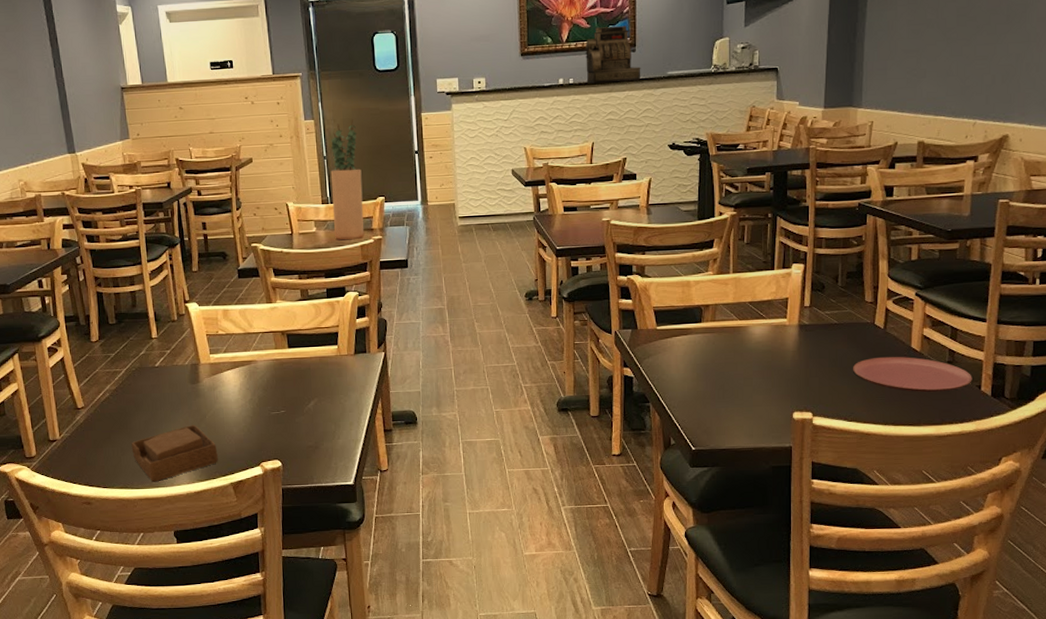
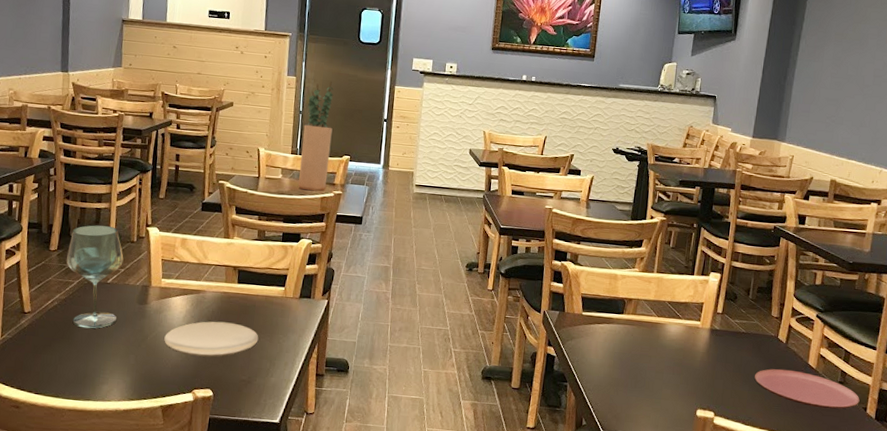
wine glass: none [109,307,172,416] -> present [66,225,124,329]
napkin holder: present [131,425,218,482] -> none [69,344,153,395]
plate: none [223,389,319,429] -> present [164,321,259,357]
cash register: present [585,26,641,84] -> none [547,36,597,89]

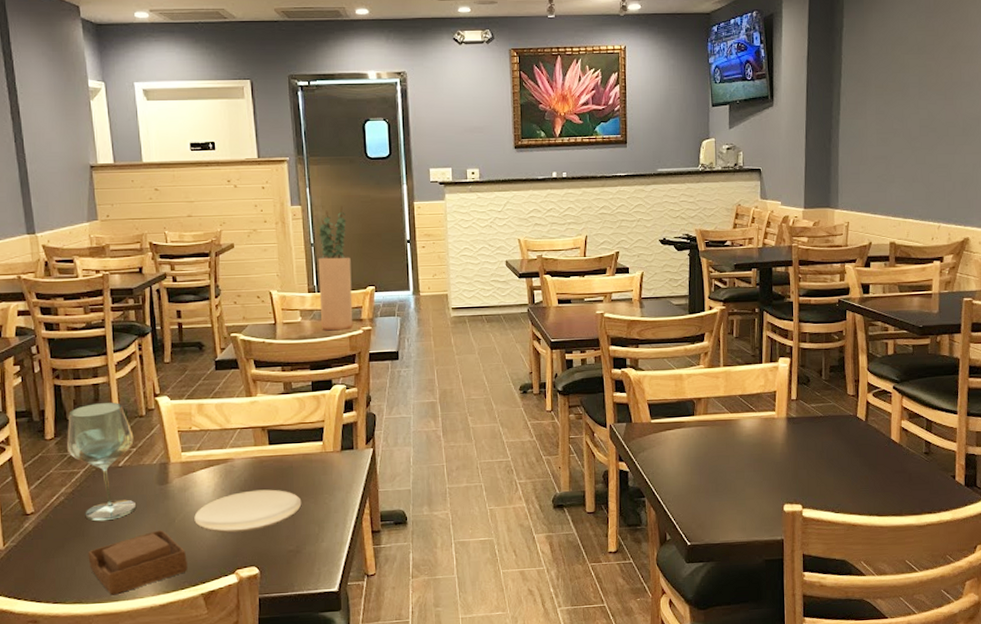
napkin holder: none [69,344,153,395] -> present [88,530,188,595]
plate: present [754,368,860,409] -> none [838,448,947,483]

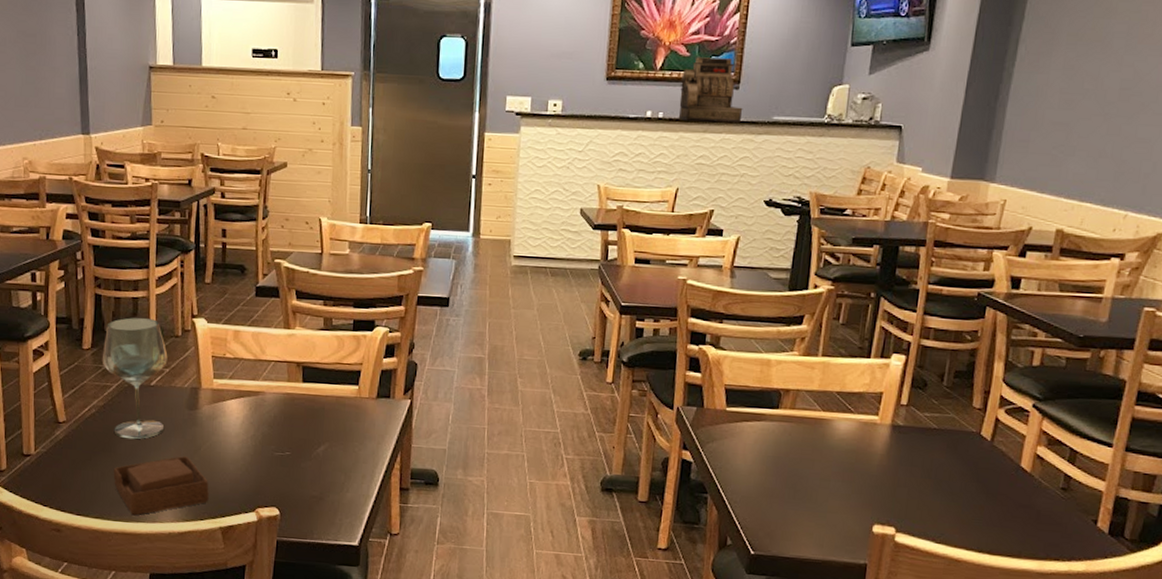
plate: present [194,489,302,533] -> none [220,428,330,470]
vase: present [318,206,353,331] -> none [370,131,409,269]
cash register: none [578,123,633,178] -> present [678,57,743,124]

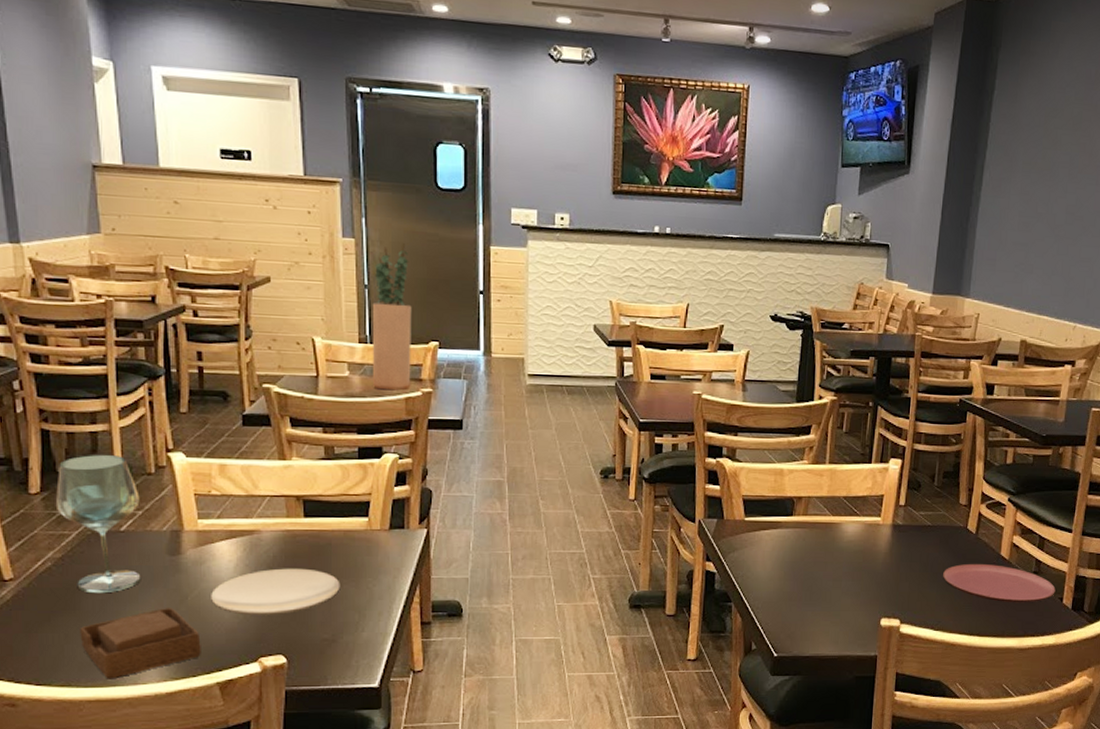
plate: none [220,428,330,470] -> present [211,568,340,615]
vase: none [370,131,409,269] -> present [372,243,412,391]
cash register: present [678,57,743,124] -> none [685,173,746,240]
plate: none [949,473,1089,523] -> present [943,563,1056,603]

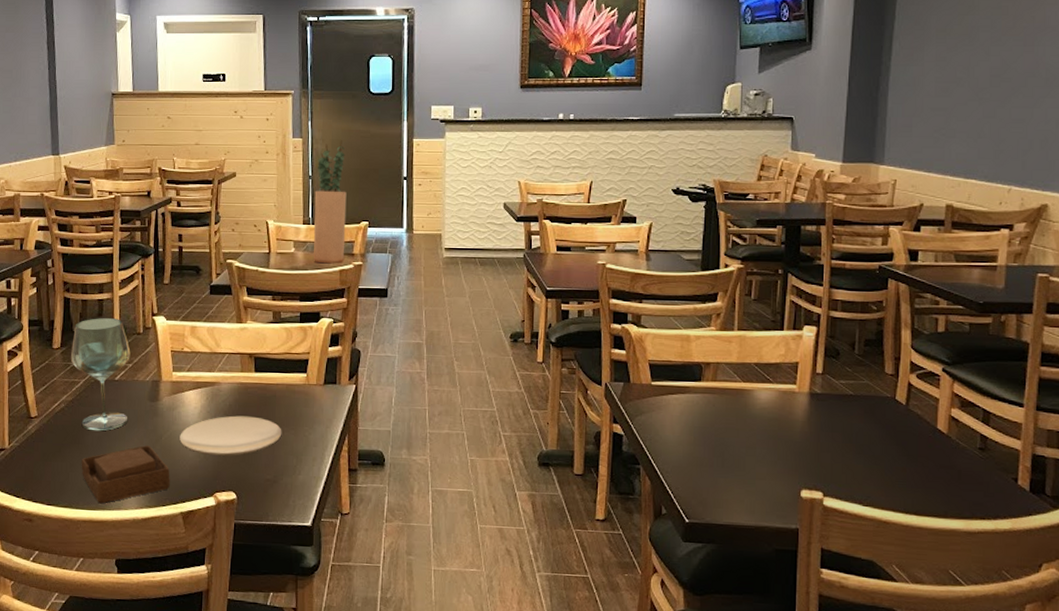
plate: present [943,563,1056,603] -> none [870,436,1008,482]

